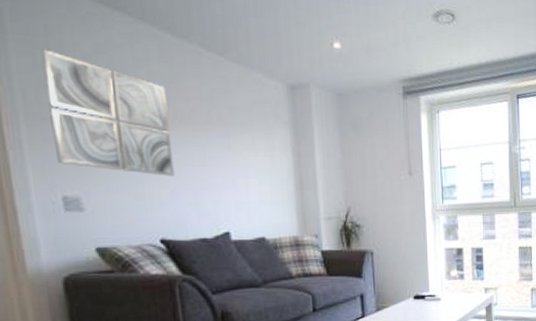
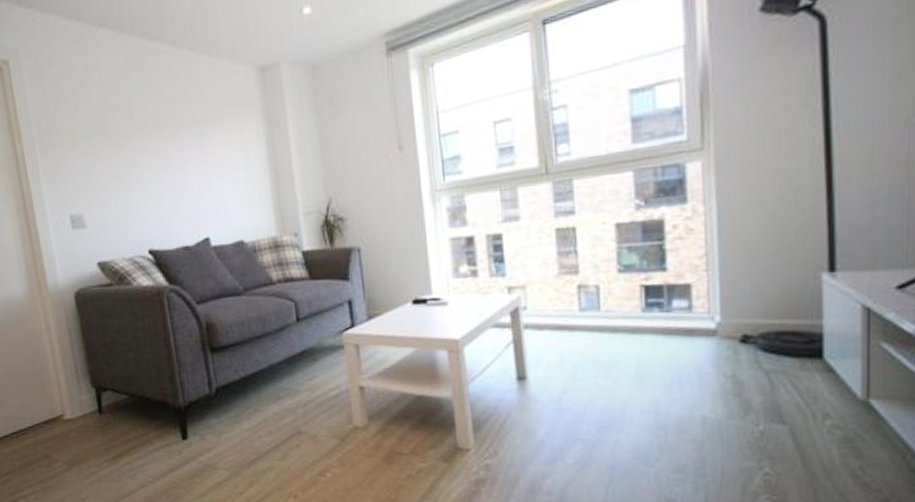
wall art: present [41,49,175,176] -> none [47,78,158,186]

